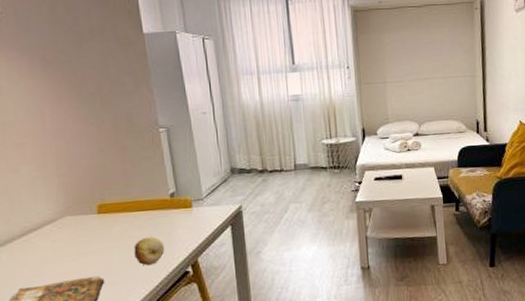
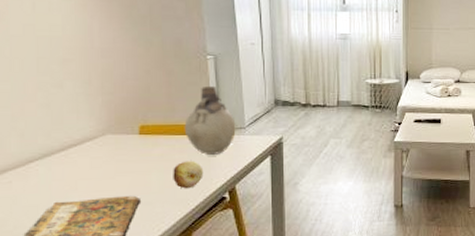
vase: none [141,158,194,230] -> present [184,85,236,155]

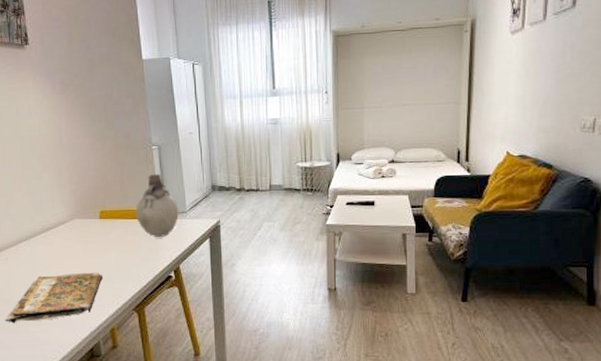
fruit: present [173,161,204,189] -> none [127,242,153,268]

